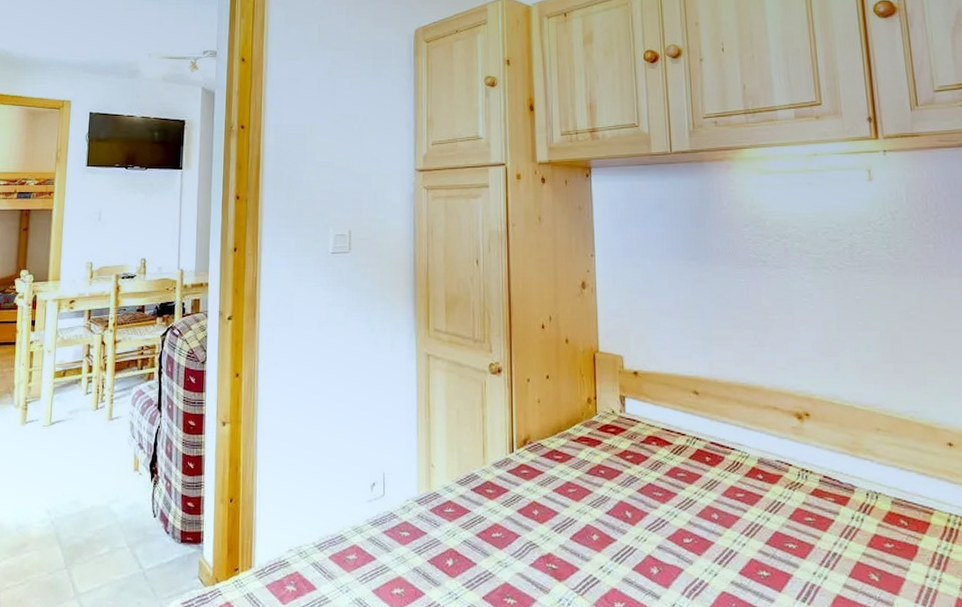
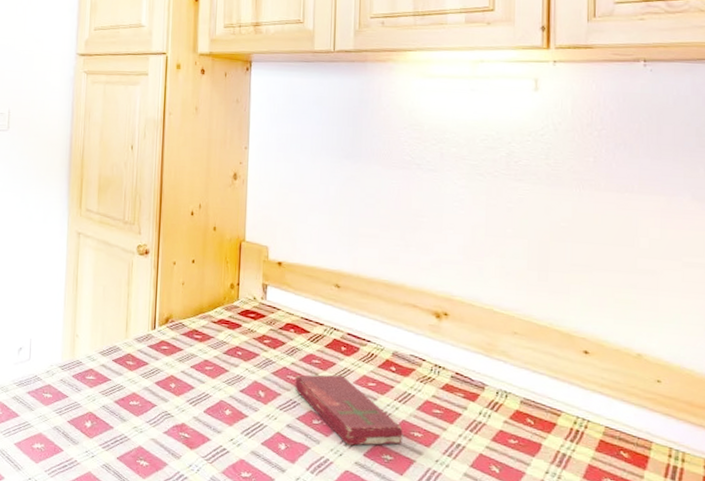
book: none [661,487,777,563] -> present [295,374,403,446]

